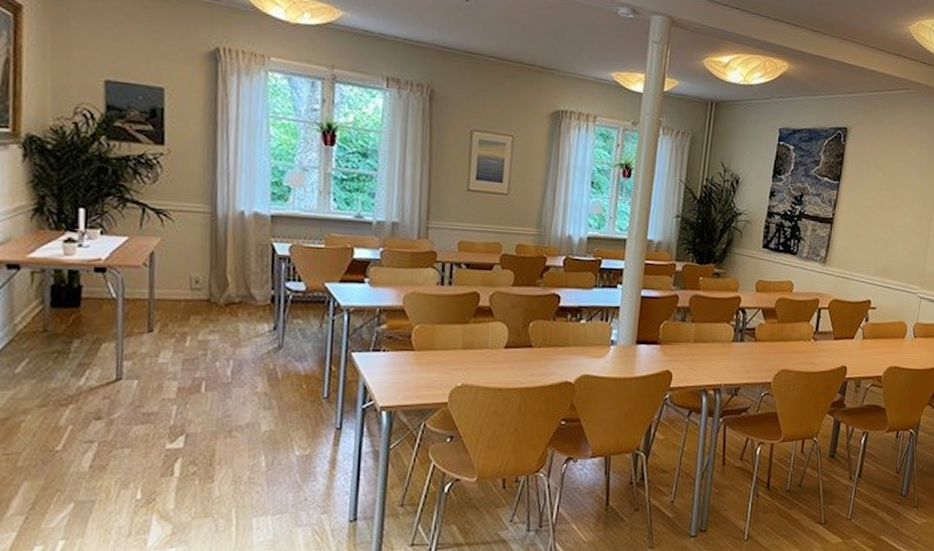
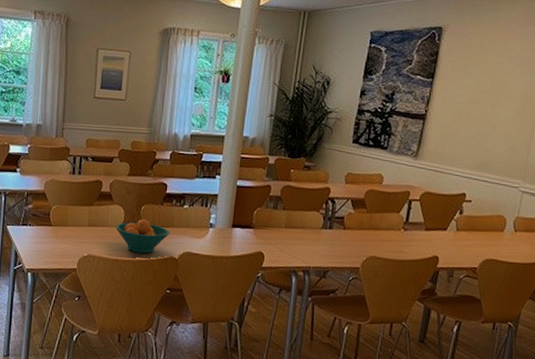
fruit bowl: none [497,338,565,379] -> present [115,219,170,254]

